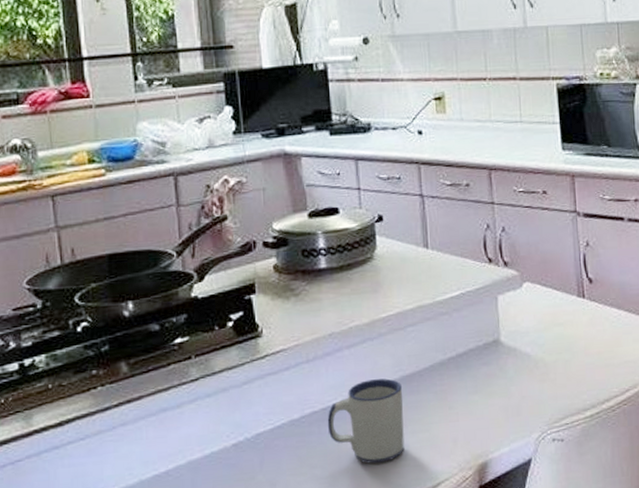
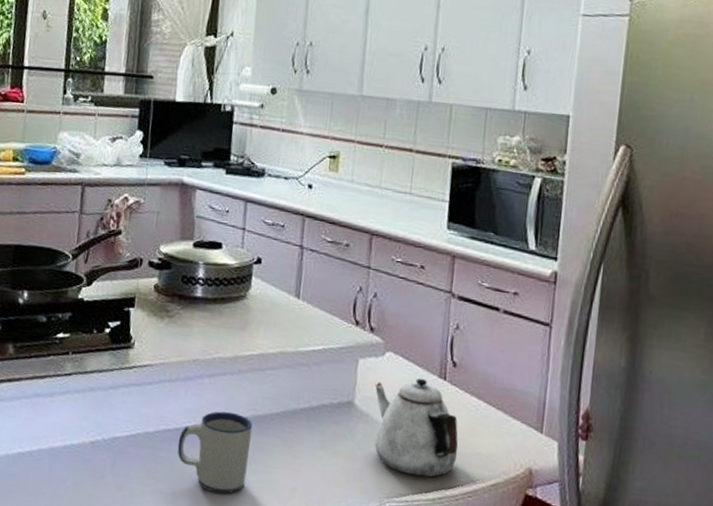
teapot: none [517,301,608,399] -> present [374,378,458,478]

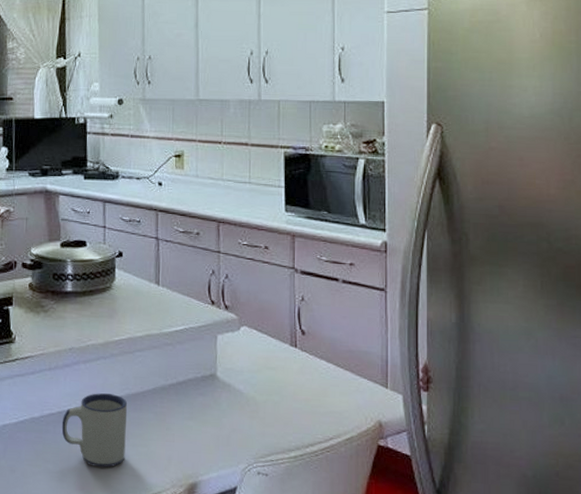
teapot: present [374,378,458,478] -> none [234,347,314,438]

